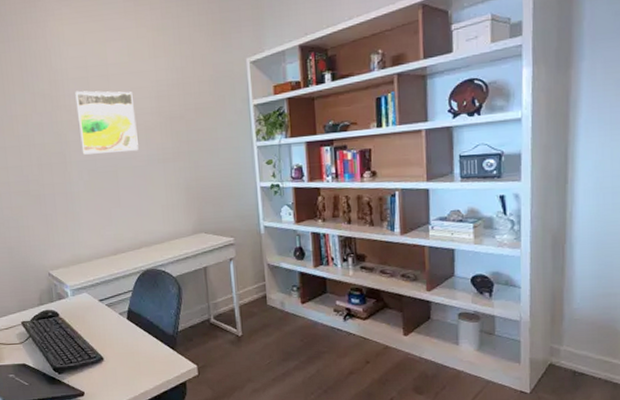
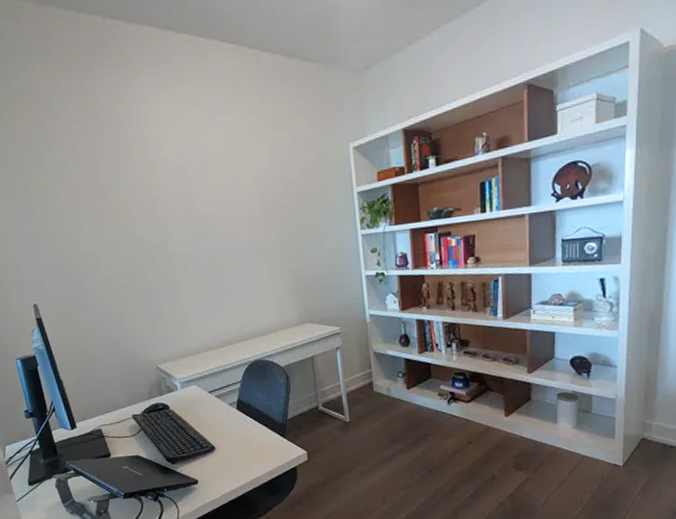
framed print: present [74,90,139,155] -> none [173,180,242,247]

